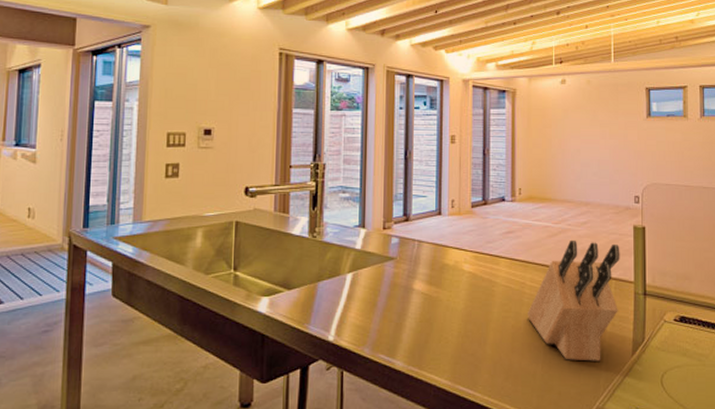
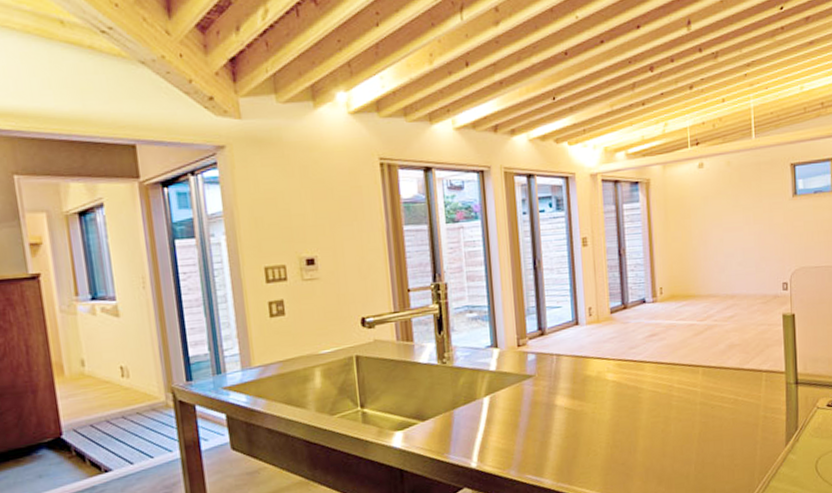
knife block: present [528,239,620,361] -> none [677,335,770,458]

